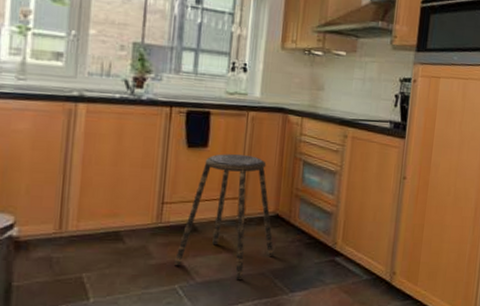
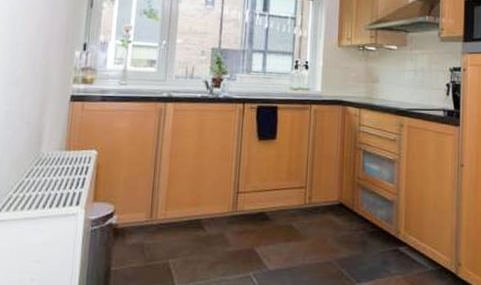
stool: present [173,154,274,281] -> none [248,145,339,269]

